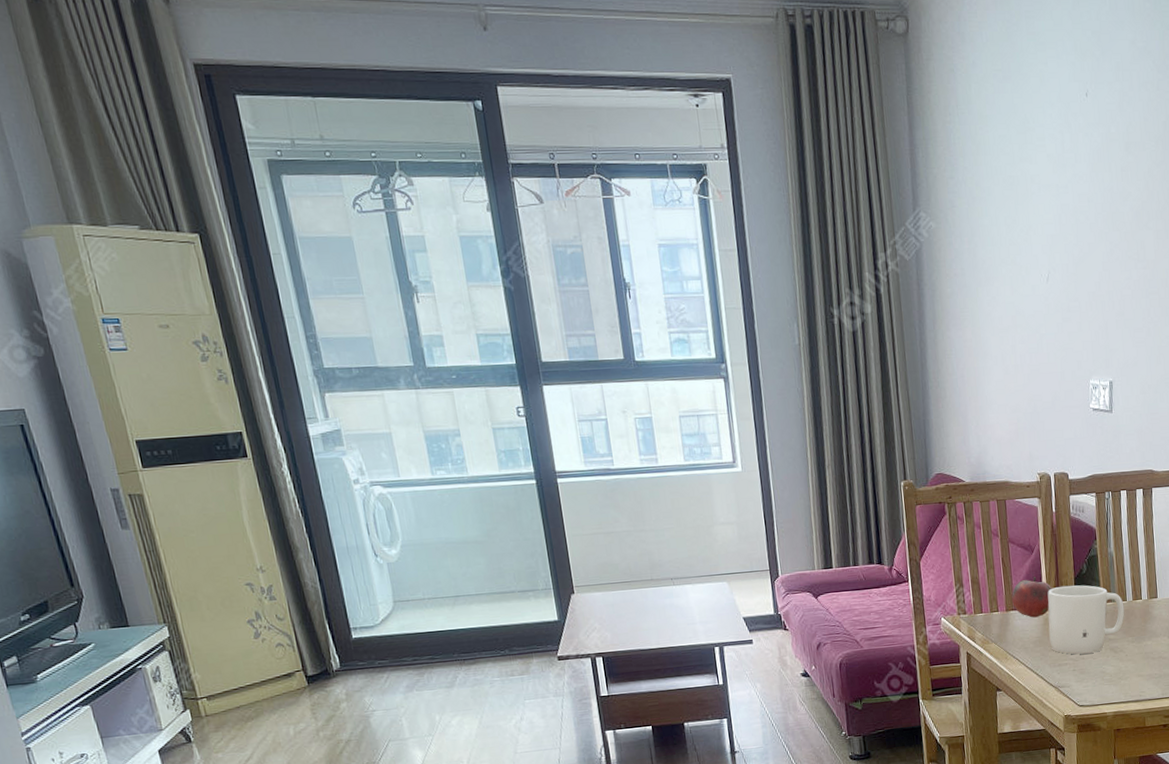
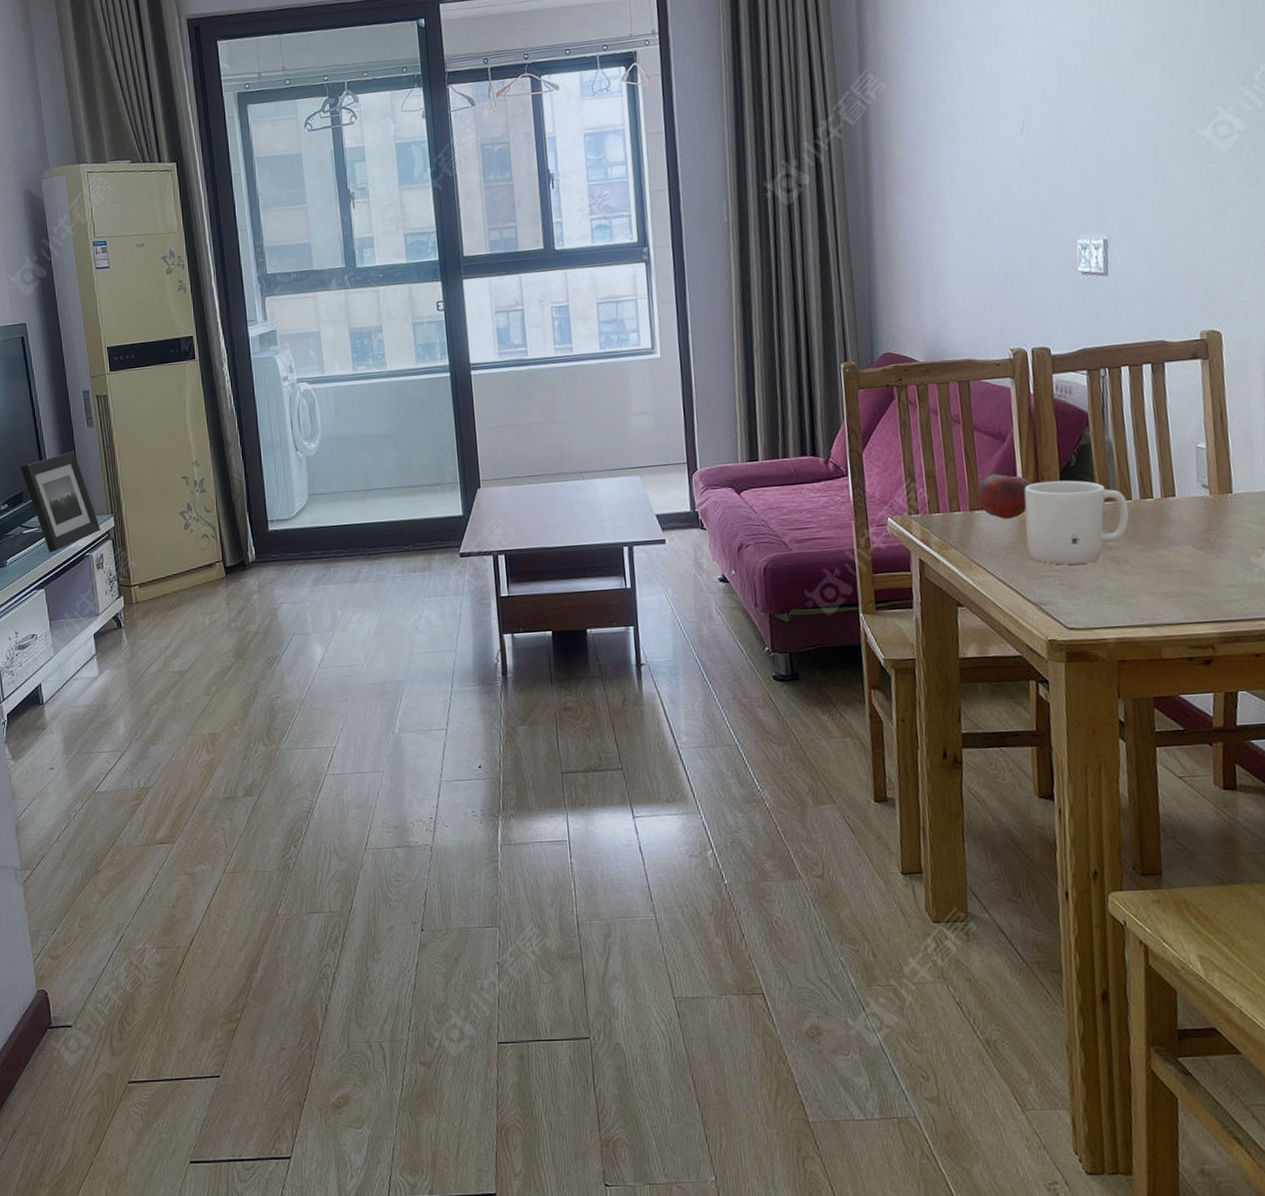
picture frame: none [40,555,153,667] -> present [21,451,100,553]

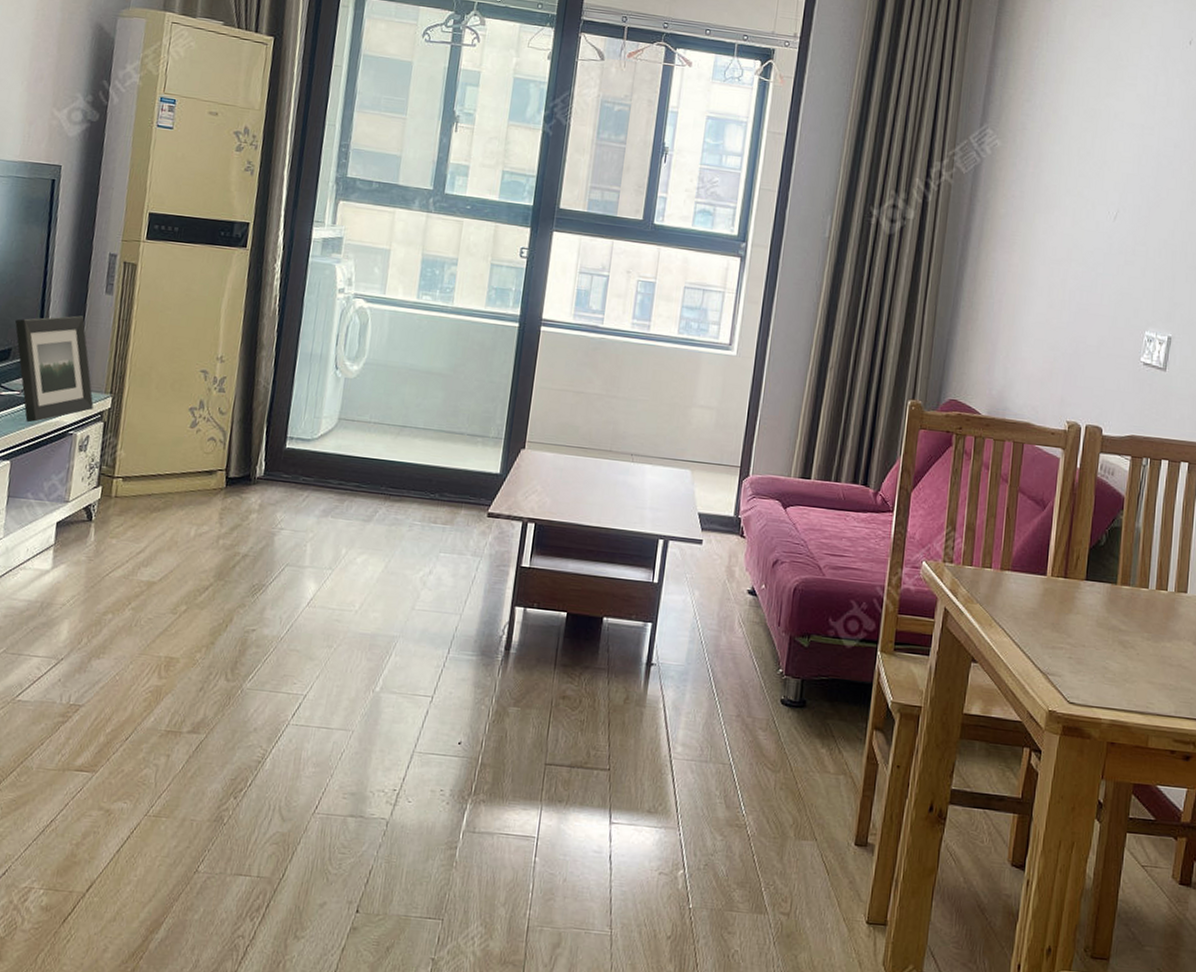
fruit: present [977,470,1031,519] -> none [1010,537,1061,585]
mug: present [1023,480,1130,565] -> none [1046,554,1145,642]

